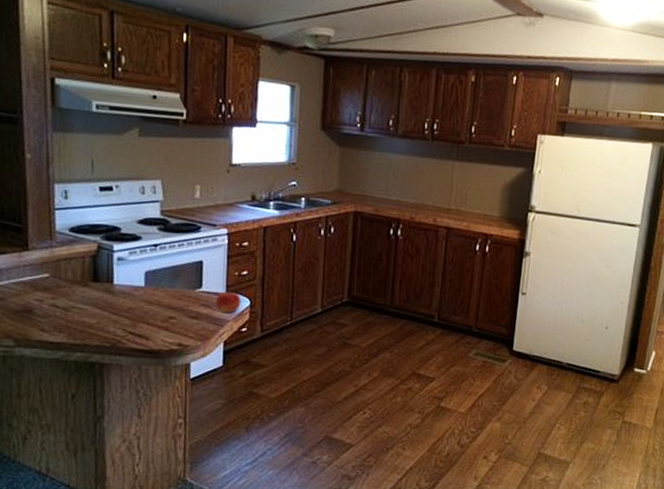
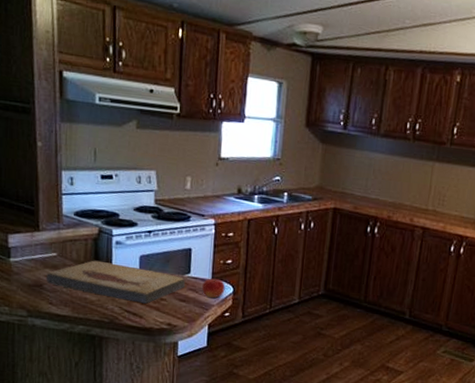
fish fossil: none [37,279,197,324] -> present [46,260,186,304]

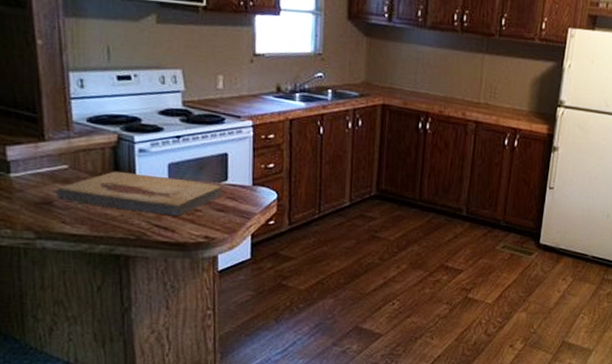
fruit: present [202,277,226,298] -> none [242,183,268,205]

